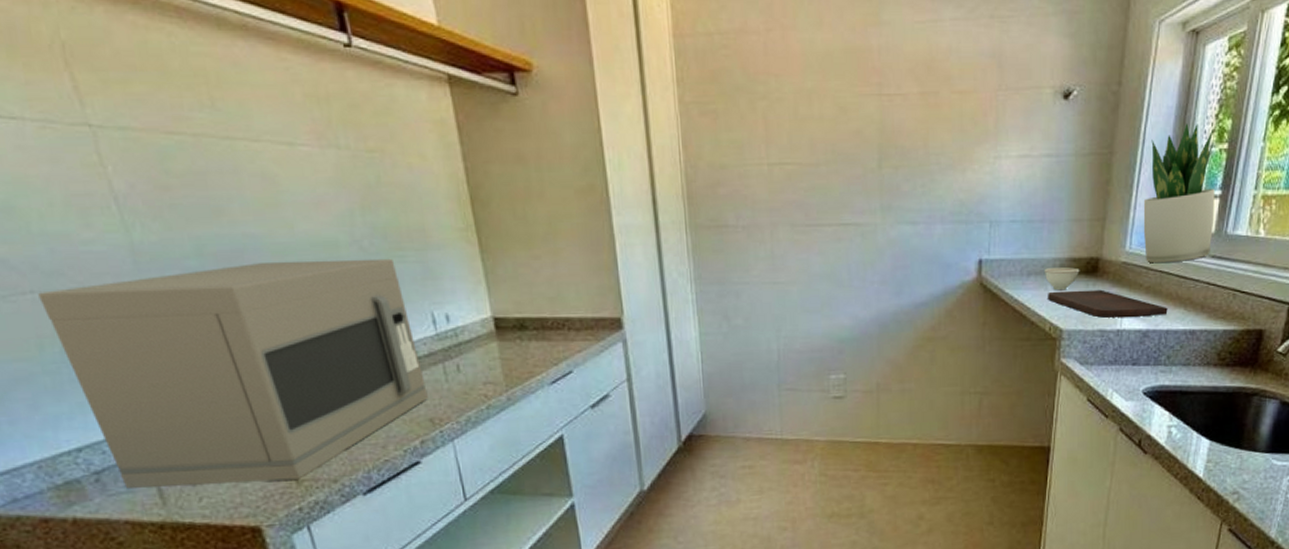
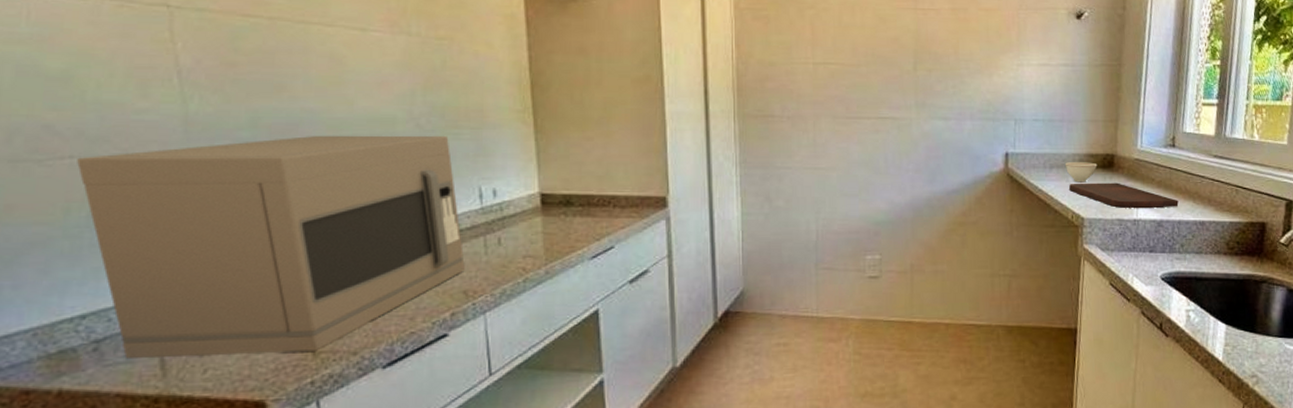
planter: present [1143,124,1215,264] -> none [1150,43,1214,161]

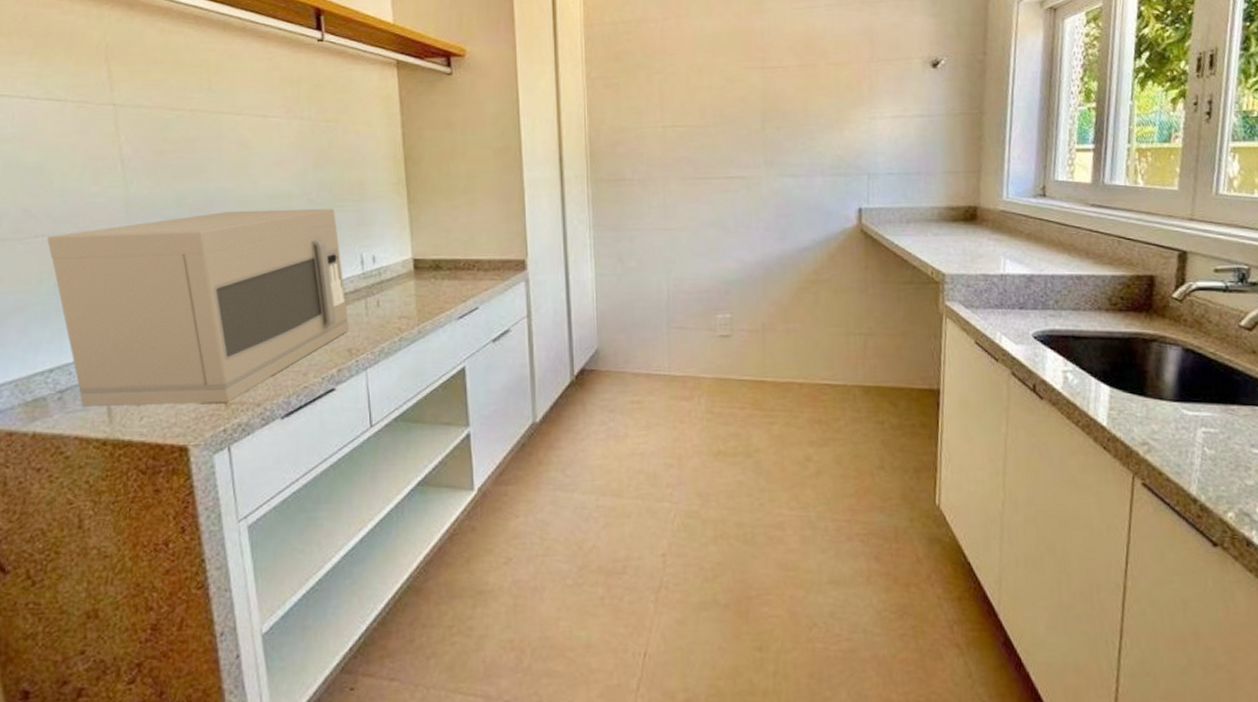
bowl: present [1066,162,1098,183] -> none [924,215,959,237]
cutting board: present [1069,182,1179,208] -> none [928,236,1052,263]

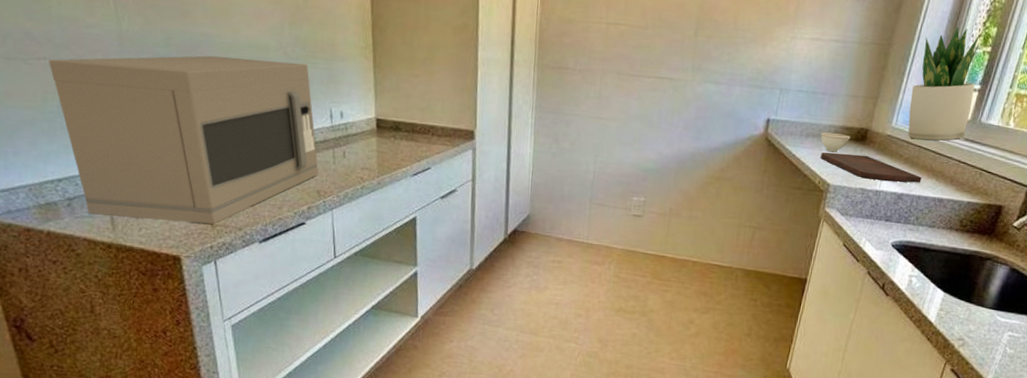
bowl: none [924,215,959,237] -> present [820,132,851,153]
cutting board: none [928,236,1052,263] -> present [821,152,922,183]
planter: none [1016,86,1090,212] -> present [908,27,981,141]

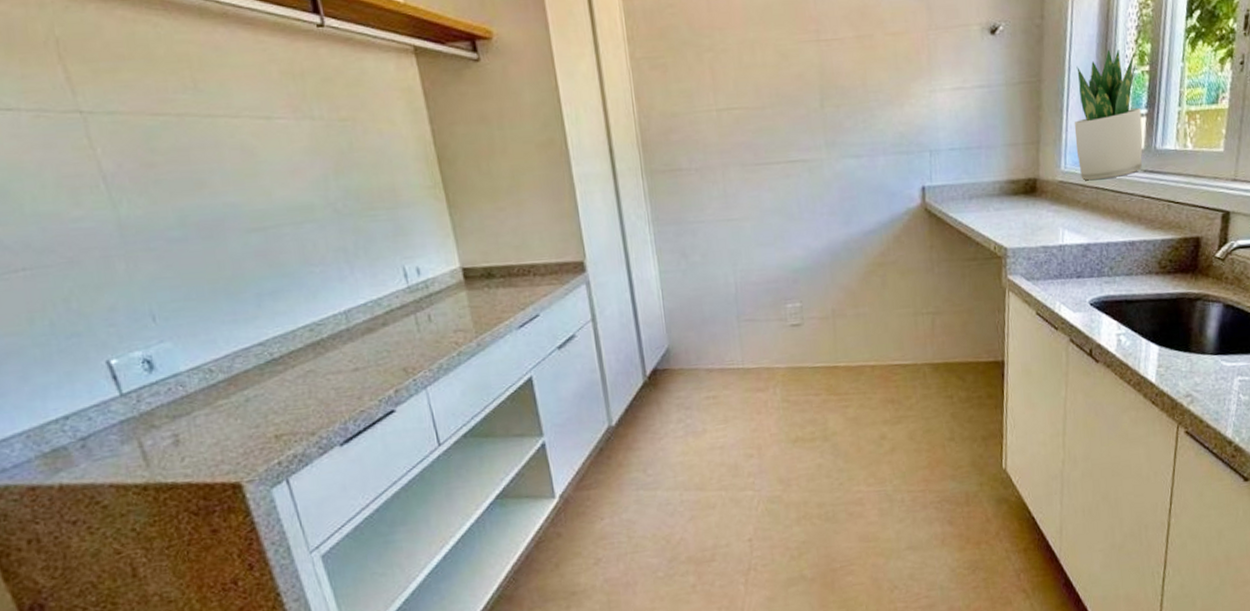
microwave: present [49,55,319,224] -> none [30,218,401,454]
bowl: present [820,132,851,153] -> none [985,189,1019,212]
cutting board: present [821,152,922,183] -> none [990,208,1107,235]

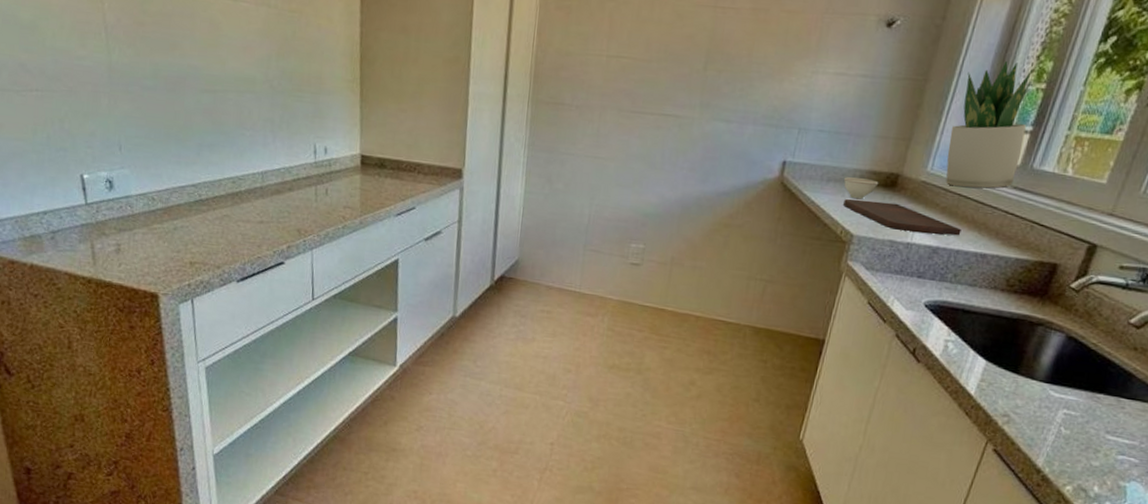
bowl: none [985,189,1019,212] -> present [844,177,879,200]
cutting board: none [990,208,1107,235] -> present [843,198,962,236]

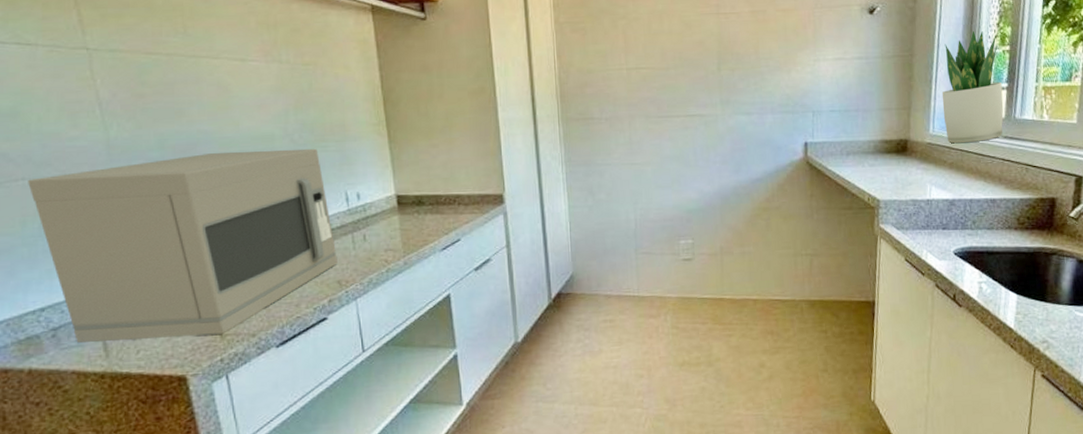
microwave: none [41,88,300,261] -> present [28,148,338,344]
cutting board: present [843,198,962,236] -> none [865,166,970,189]
bowl: present [844,177,879,200] -> none [861,148,892,167]

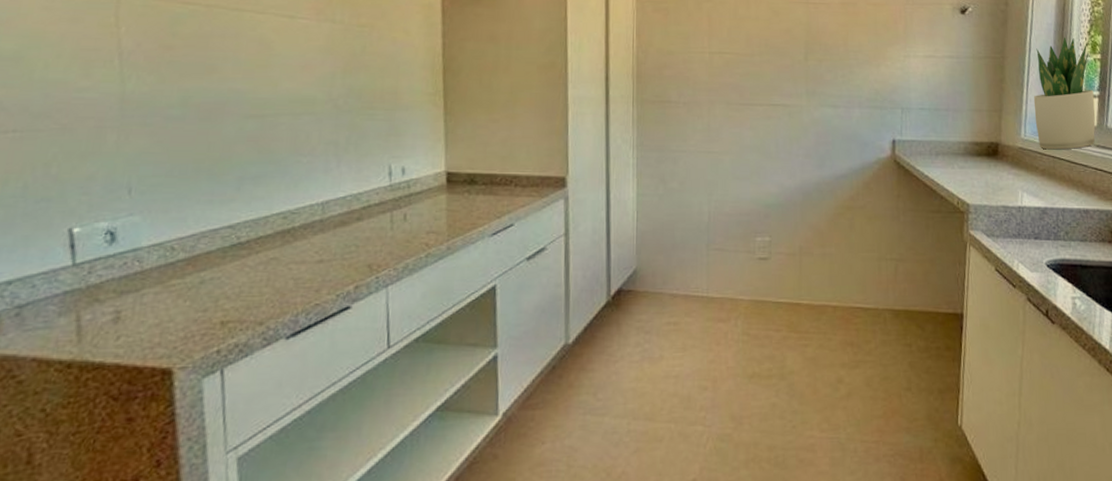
microwave: present [28,148,338,344] -> none [19,114,371,325]

